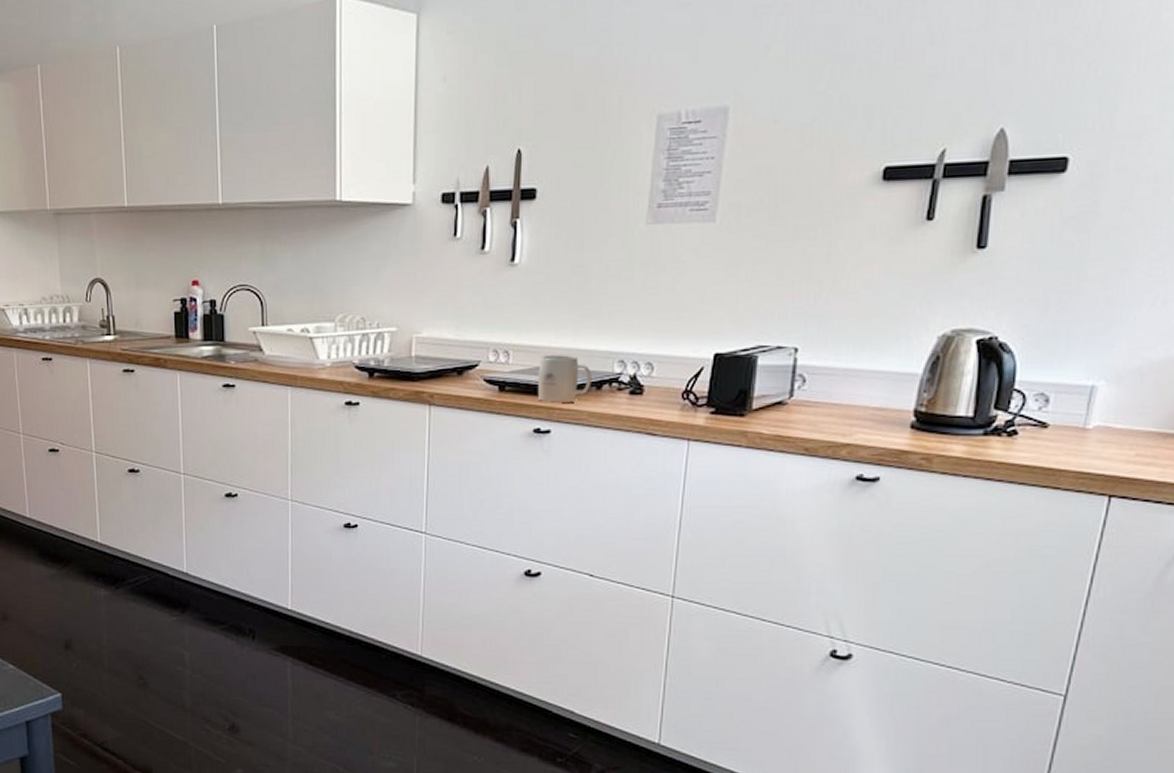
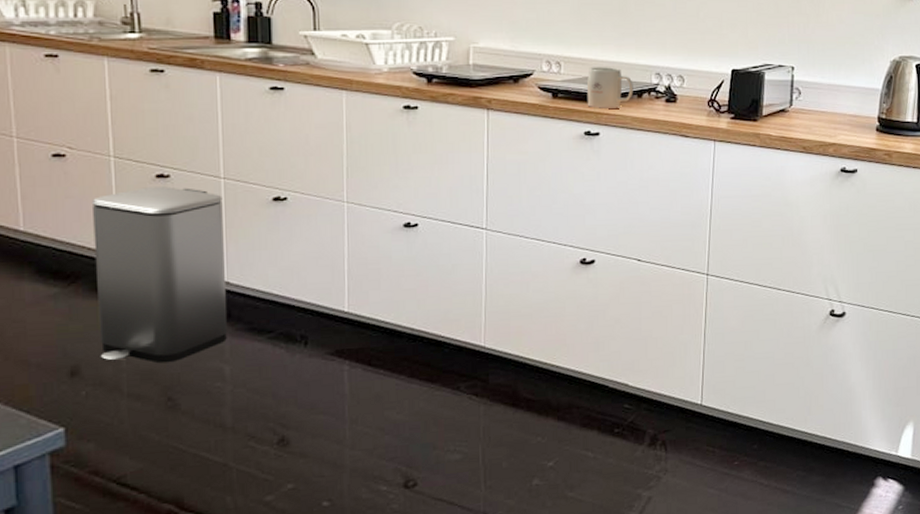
pedal bin: none [78,481,188,644] -> present [91,187,228,364]

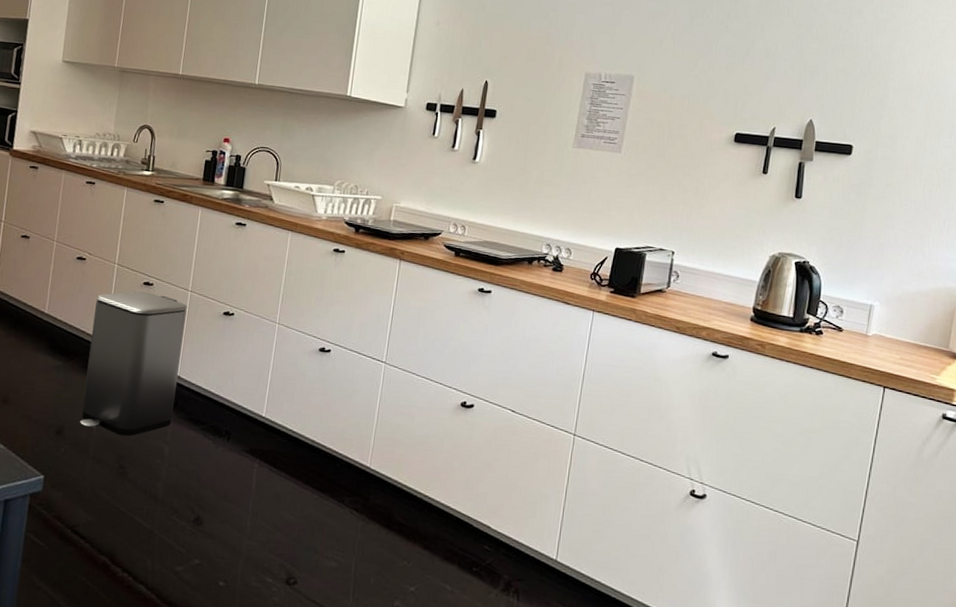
mug: present [586,67,634,110] -> none [483,233,526,272]

